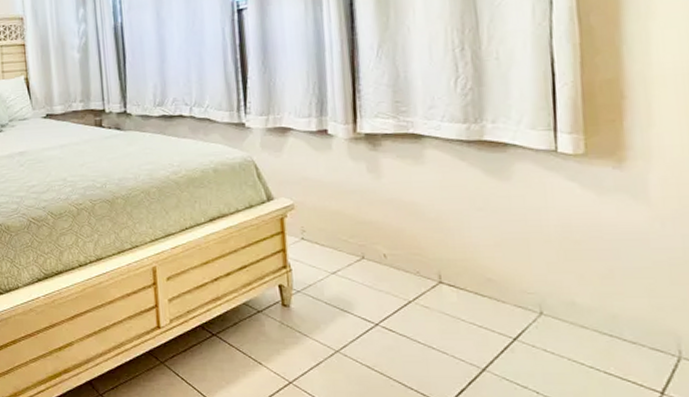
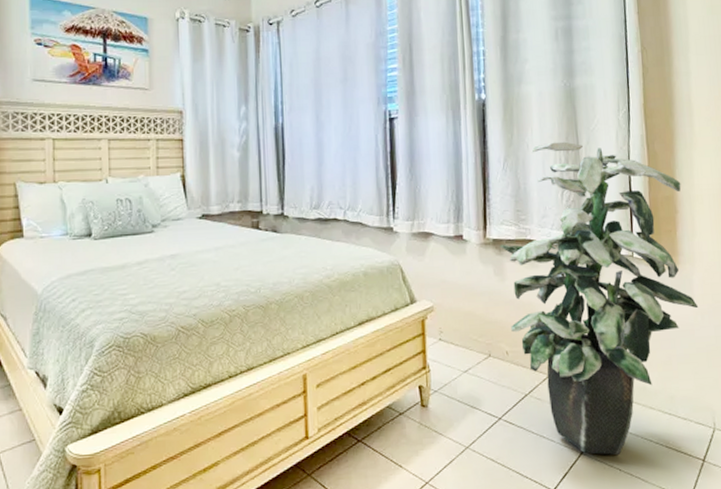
indoor plant: none [373,21,657,375] -> present [499,141,699,455]

